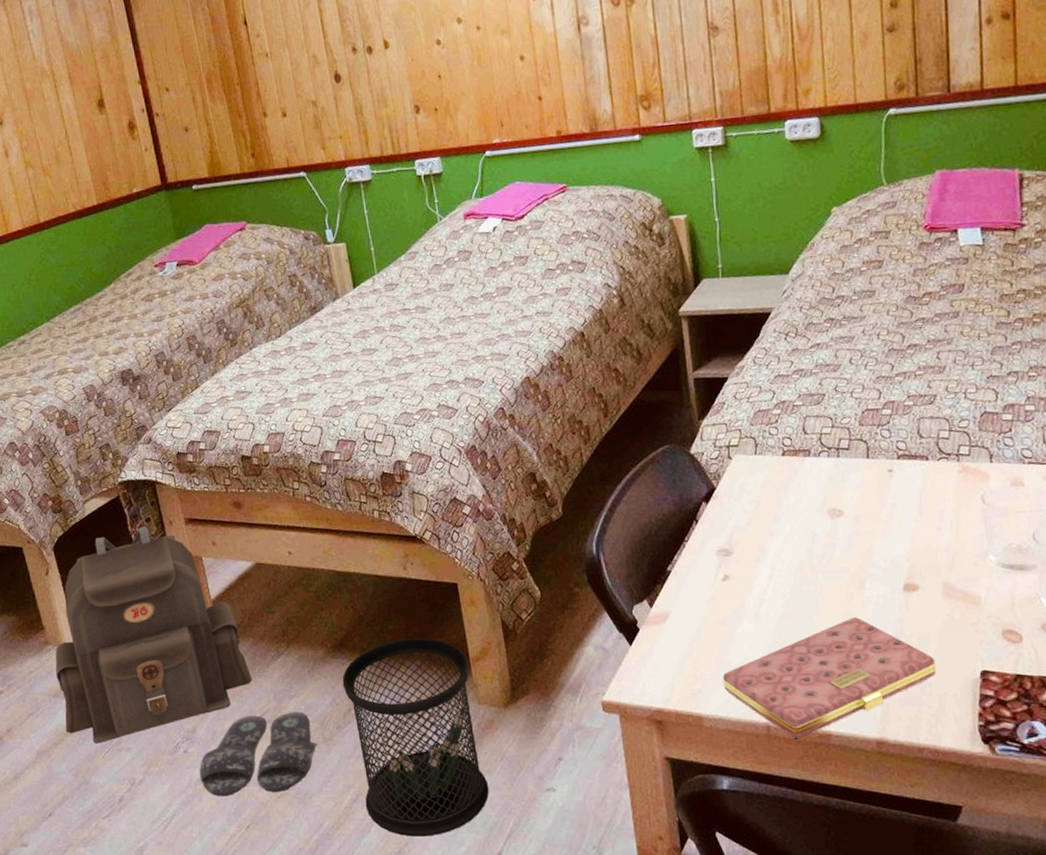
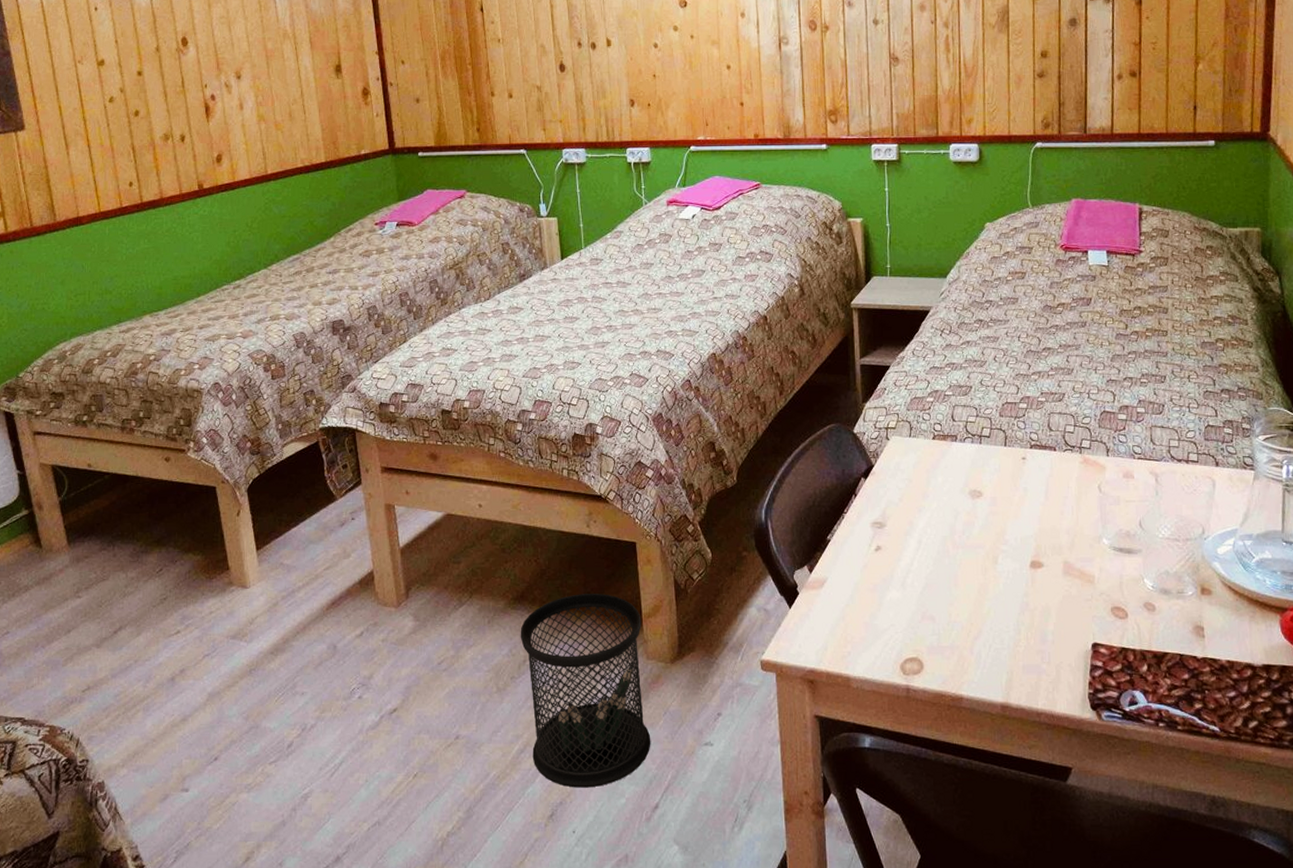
backpack: present [55,526,253,744] -> none [237,473,433,687]
slippers: present [200,711,317,797] -> none [373,661,491,744]
wallet: present [723,617,937,739] -> none [870,590,1055,702]

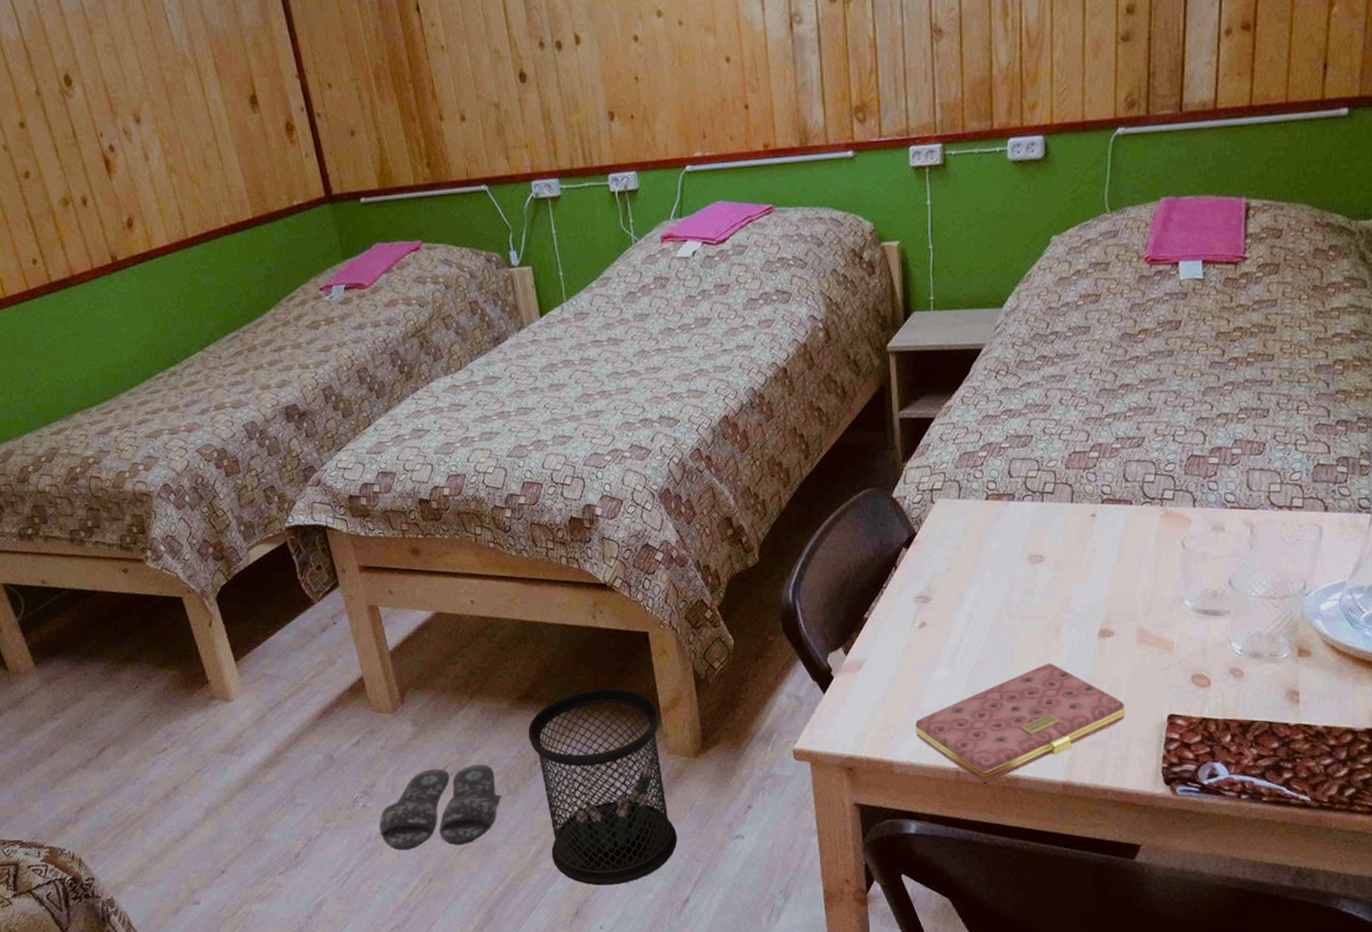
slippers: none [373,661,491,744] -> present [379,764,502,850]
wallet: none [870,590,1055,702] -> present [915,663,1126,784]

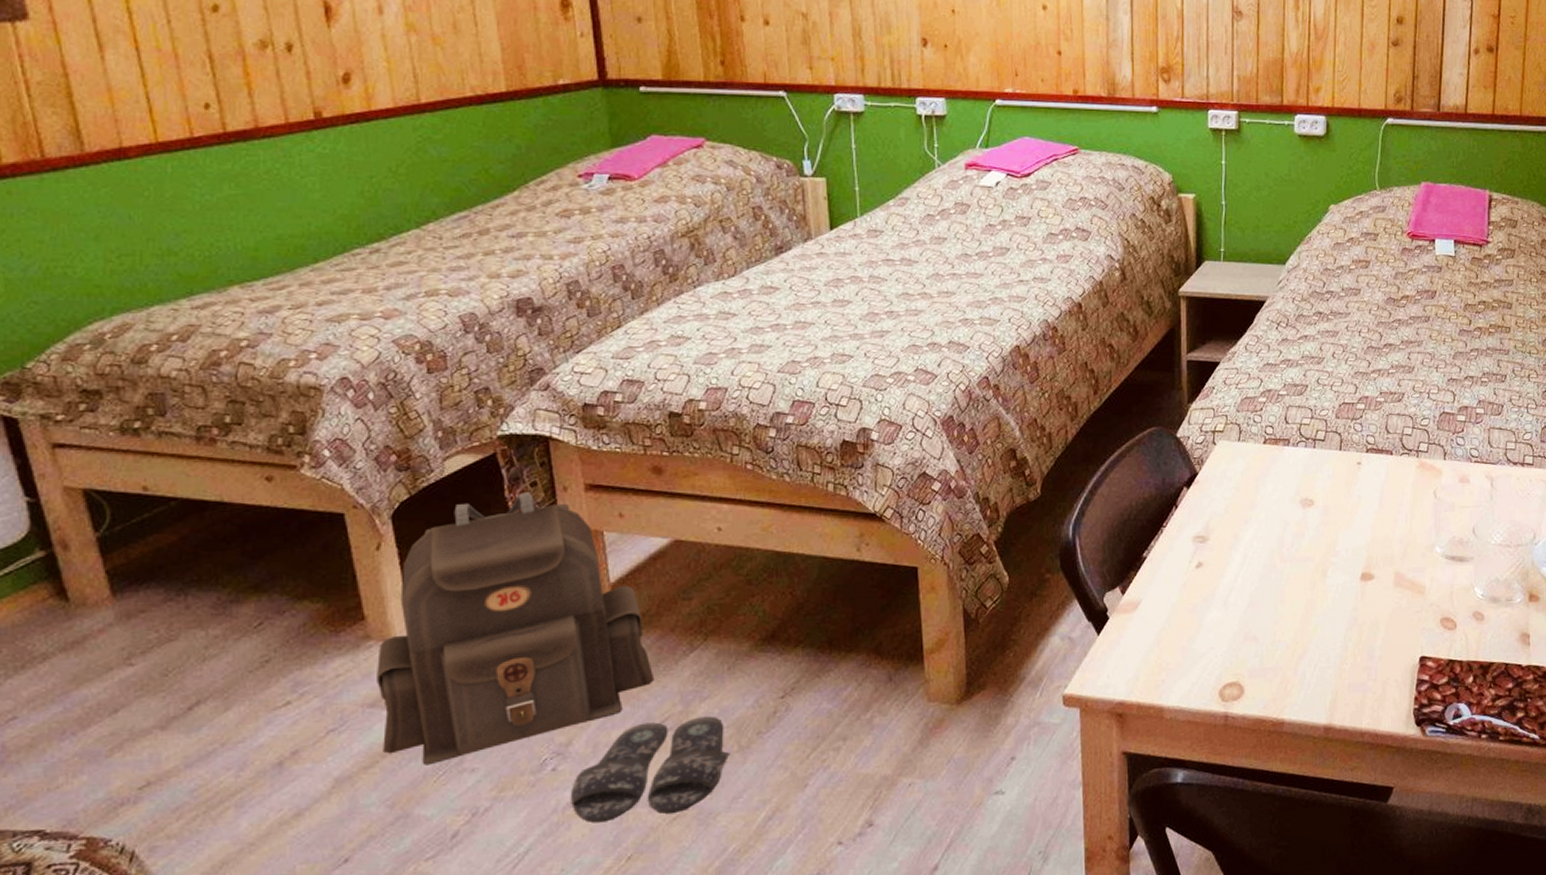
backpack: none [222,574,434,800] -> present [377,492,655,765]
pencil holder: present [528,688,678,886] -> none [769,628,931,856]
wallet: present [915,663,1126,784] -> none [1187,605,1383,728]

